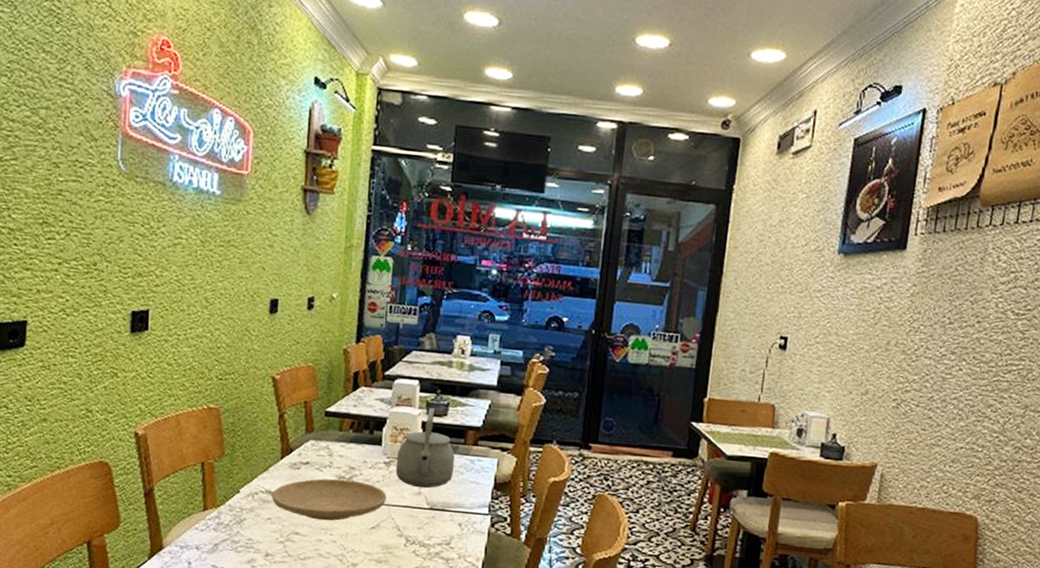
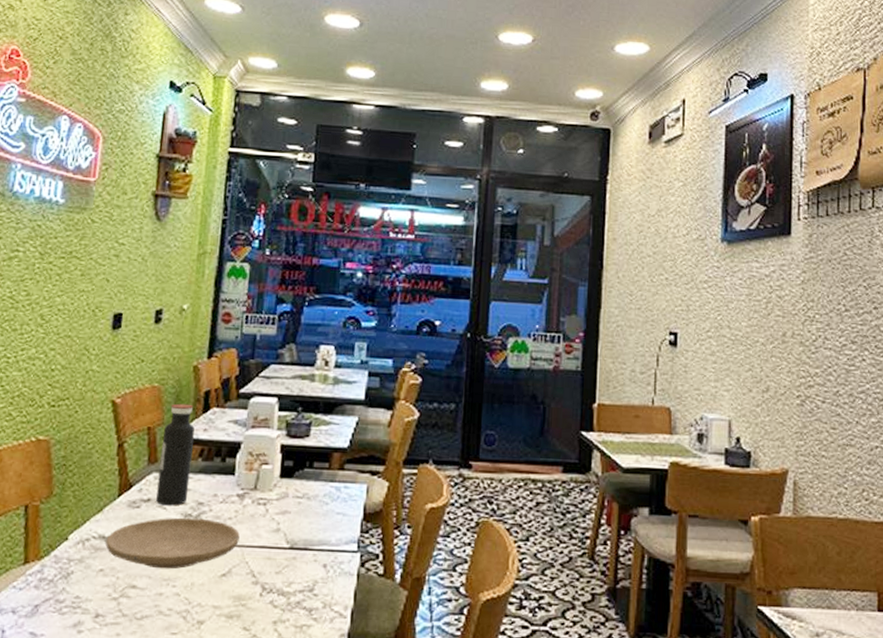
water bottle: none [314,381,346,469] -> present [156,403,195,506]
tea kettle: present [395,408,455,488] -> none [250,429,319,524]

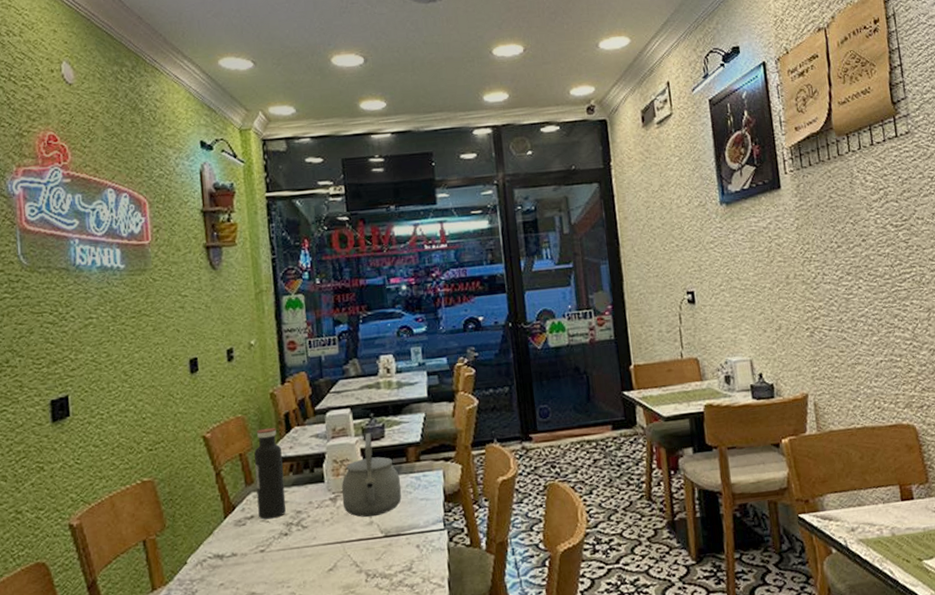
plate: present [105,517,240,569] -> none [221,524,339,575]
tea kettle: none [250,429,319,524] -> present [341,433,402,518]

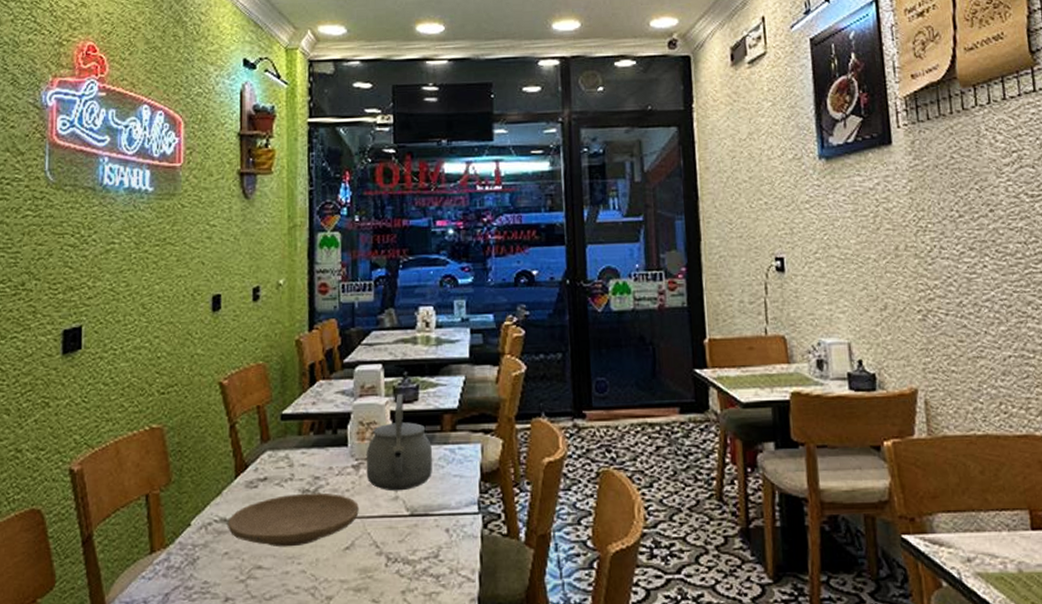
plate: none [221,524,339,575] -> present [228,493,359,547]
water bottle: present [254,427,286,520] -> none [272,379,304,483]

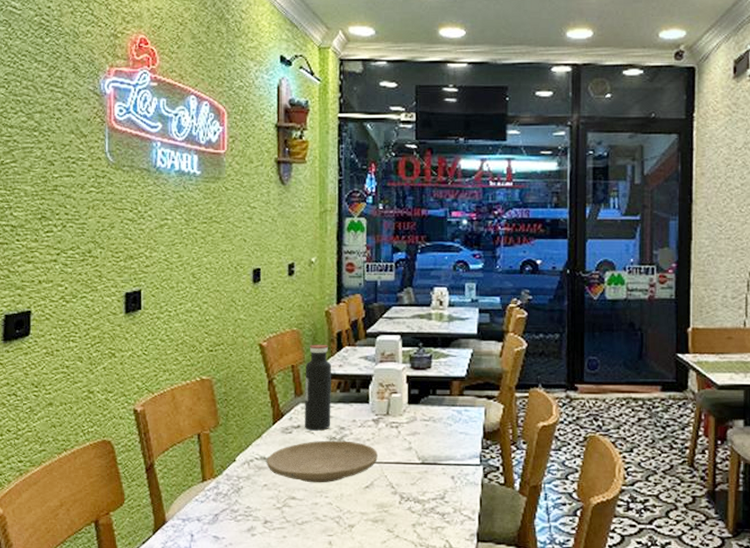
water bottle: none [272,379,304,483] -> present [305,344,331,431]
tea kettle: present [366,394,433,491] -> none [384,362,443,443]

